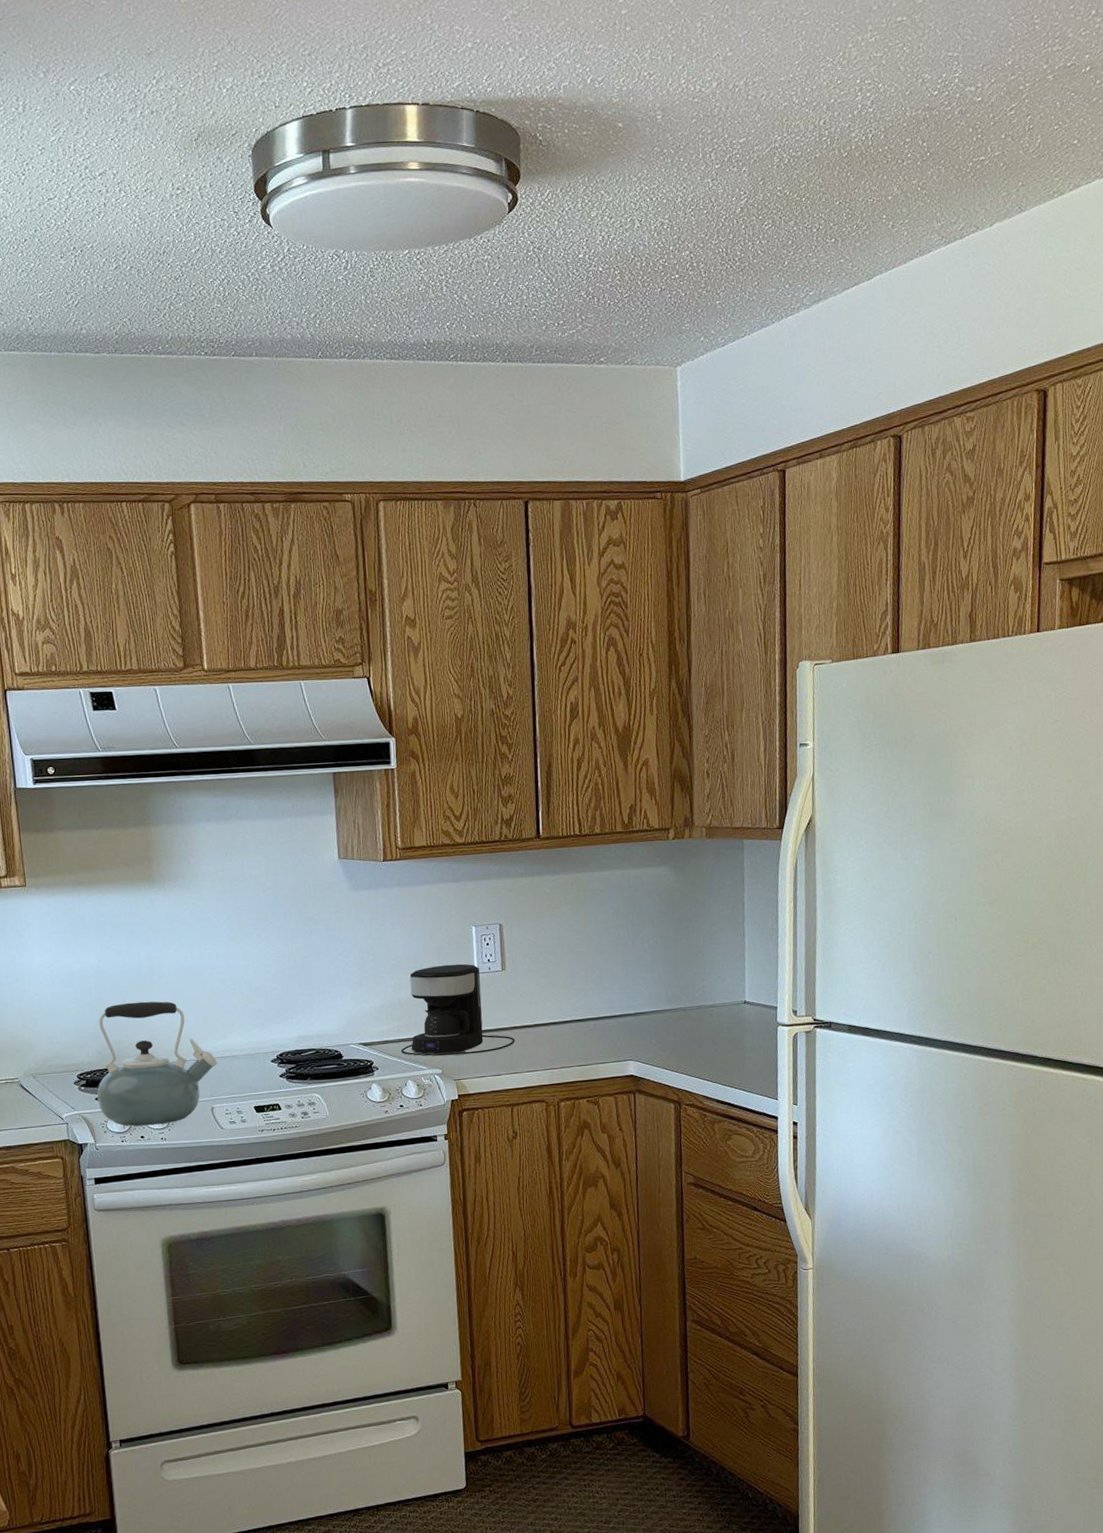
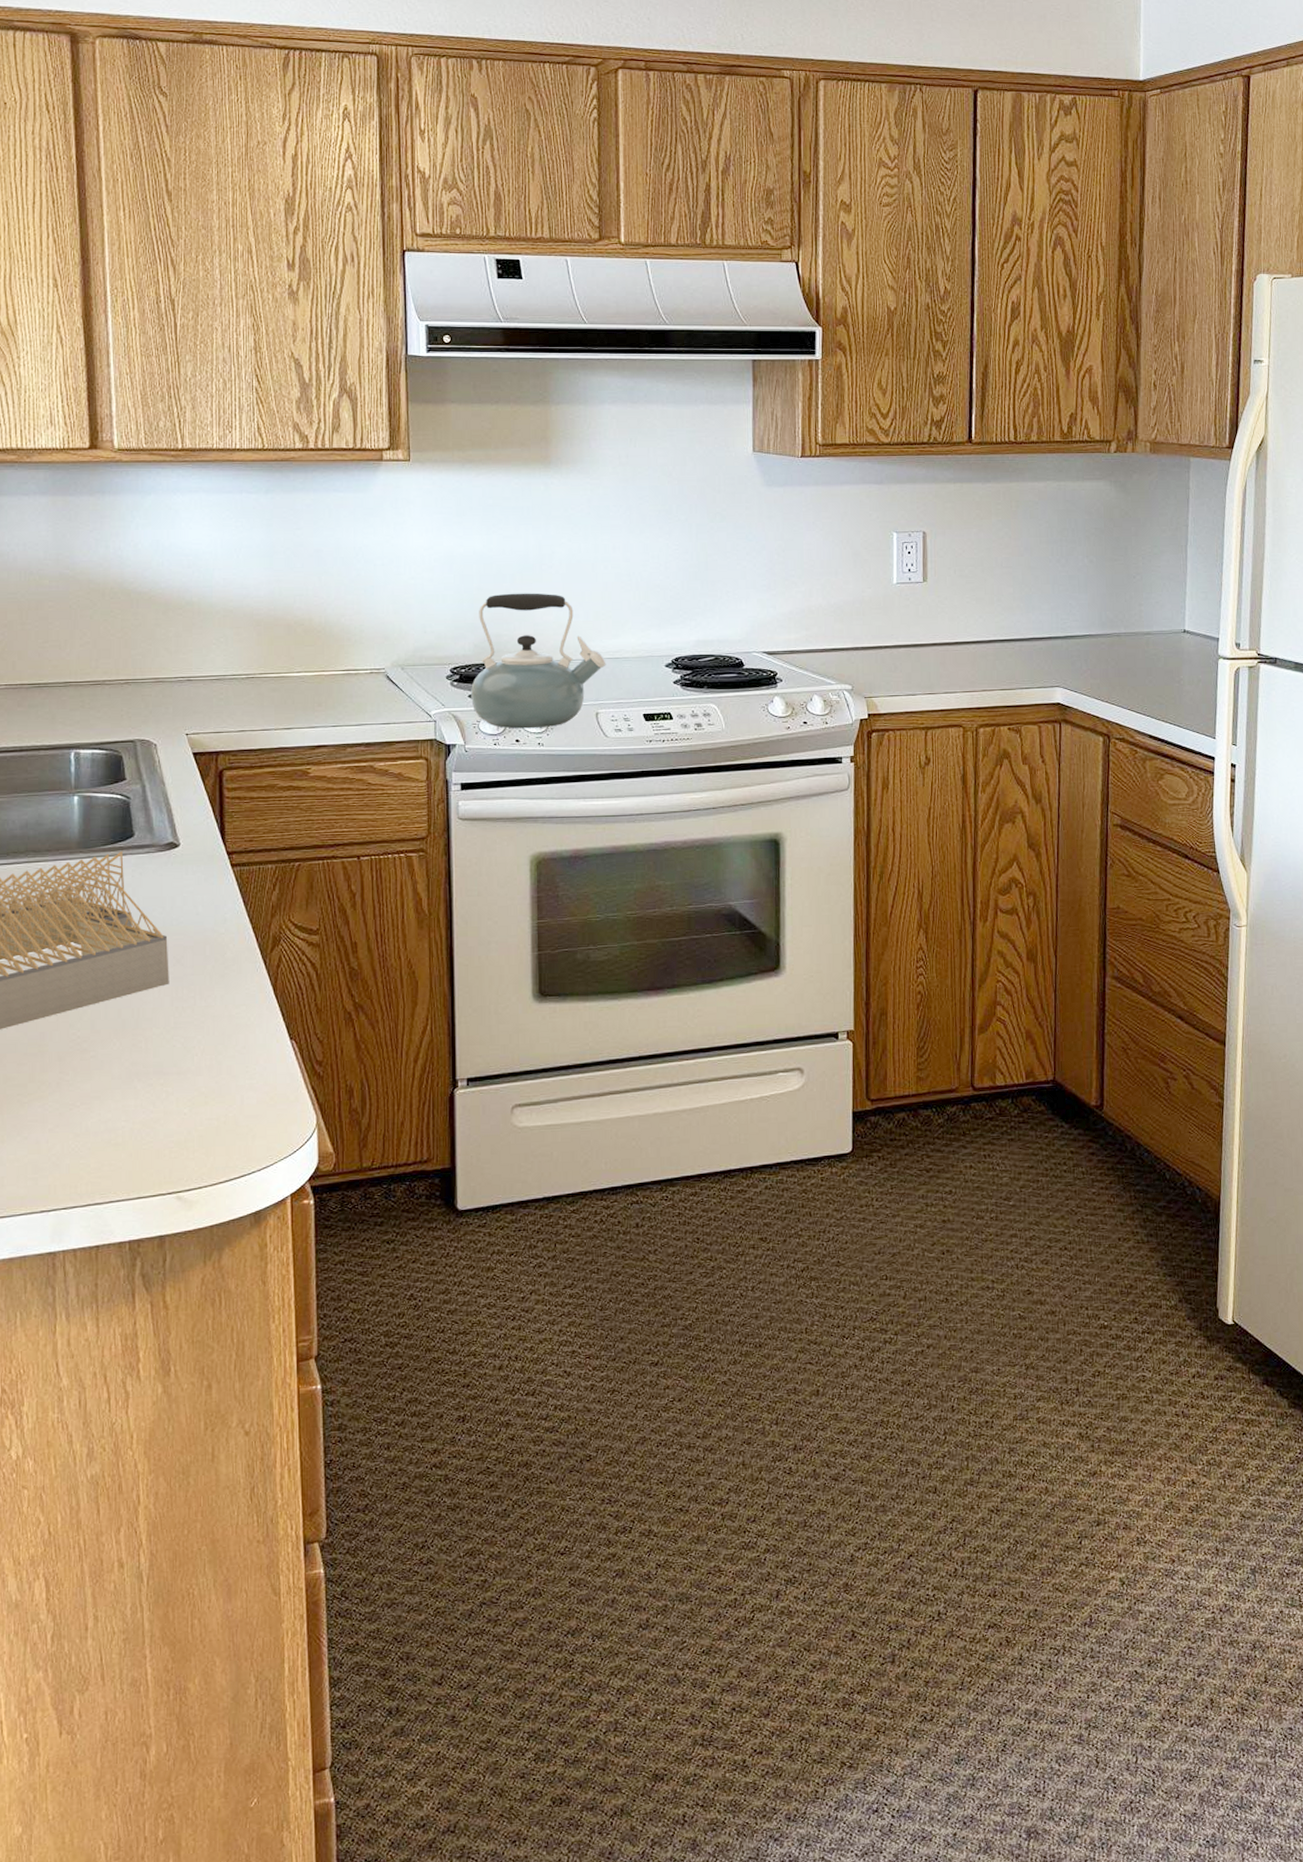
coffee maker: present [401,964,515,1057] -> none [809,572,934,671]

